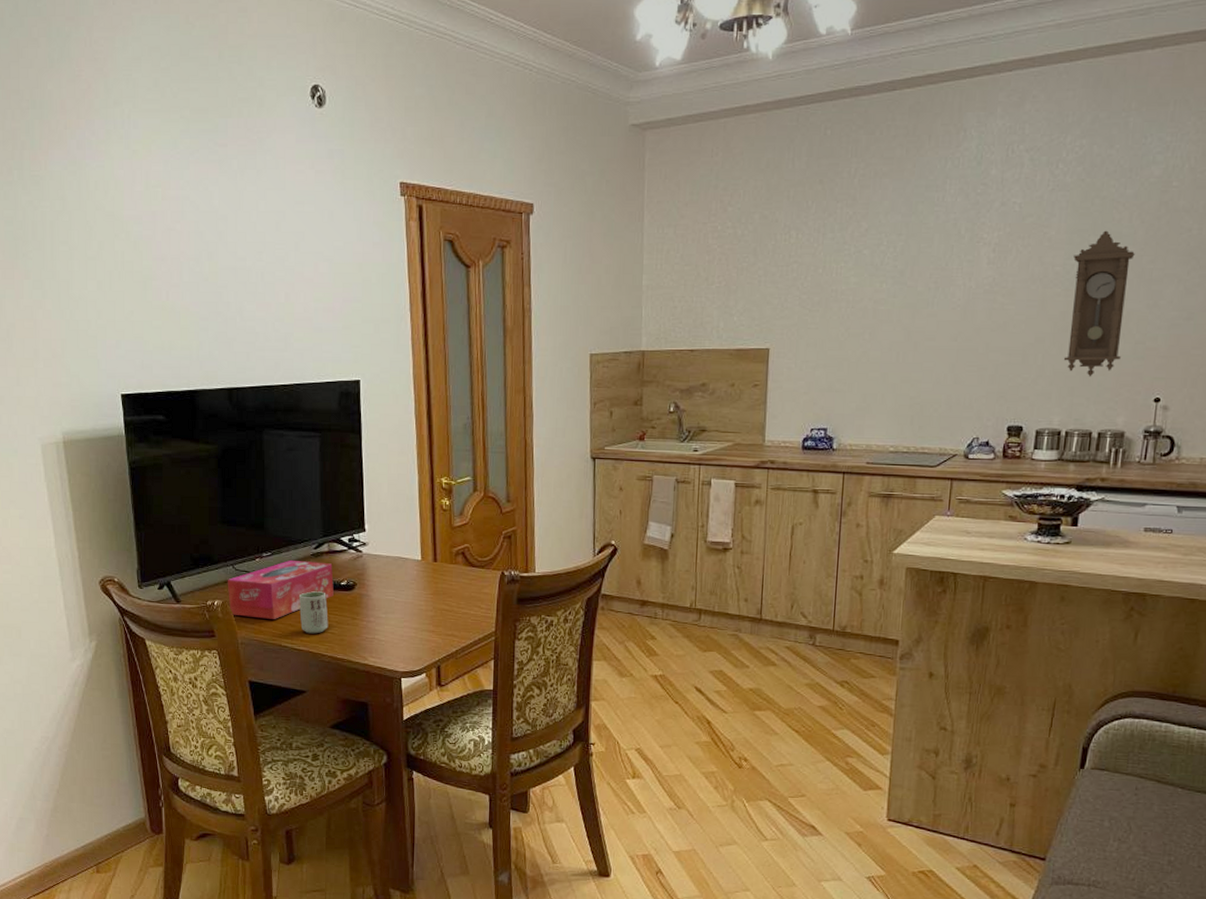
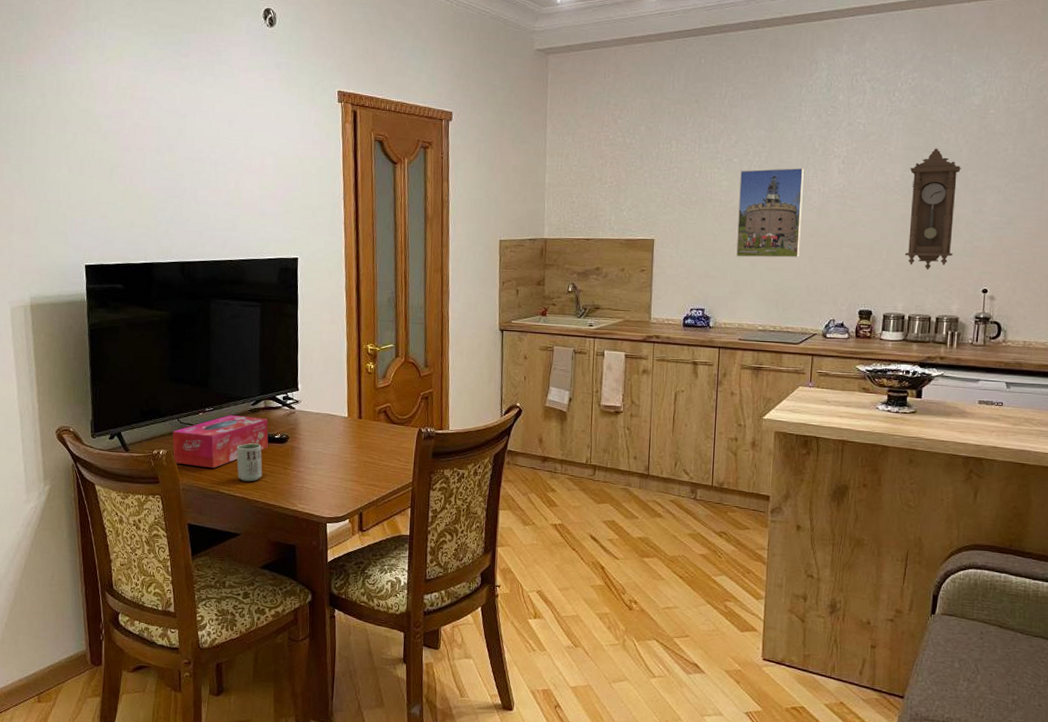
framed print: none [865,258,947,367] -> present [736,167,804,258]

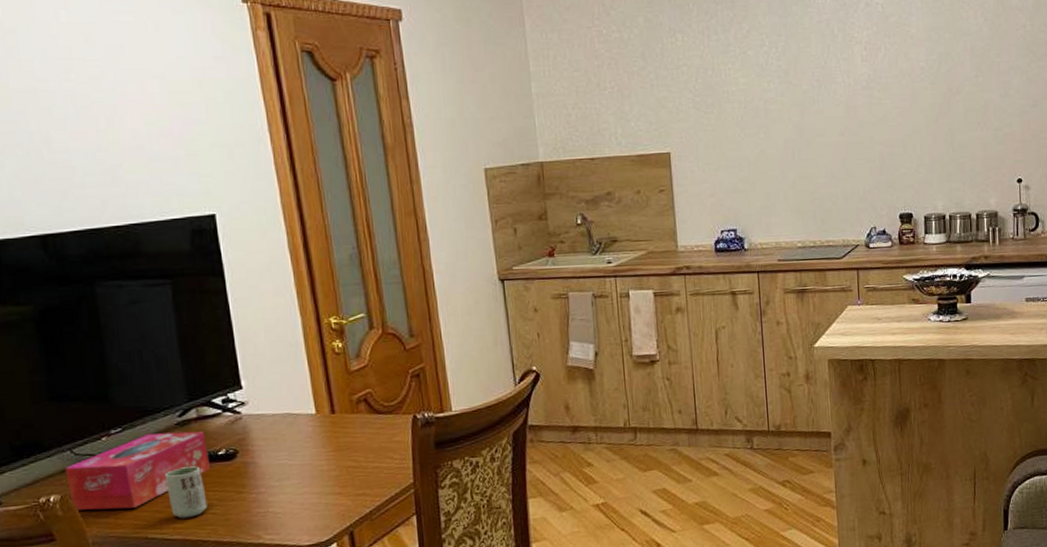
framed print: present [736,167,804,258] -> none [756,57,832,166]
pendulum clock: present [904,148,961,270] -> none [934,28,985,163]

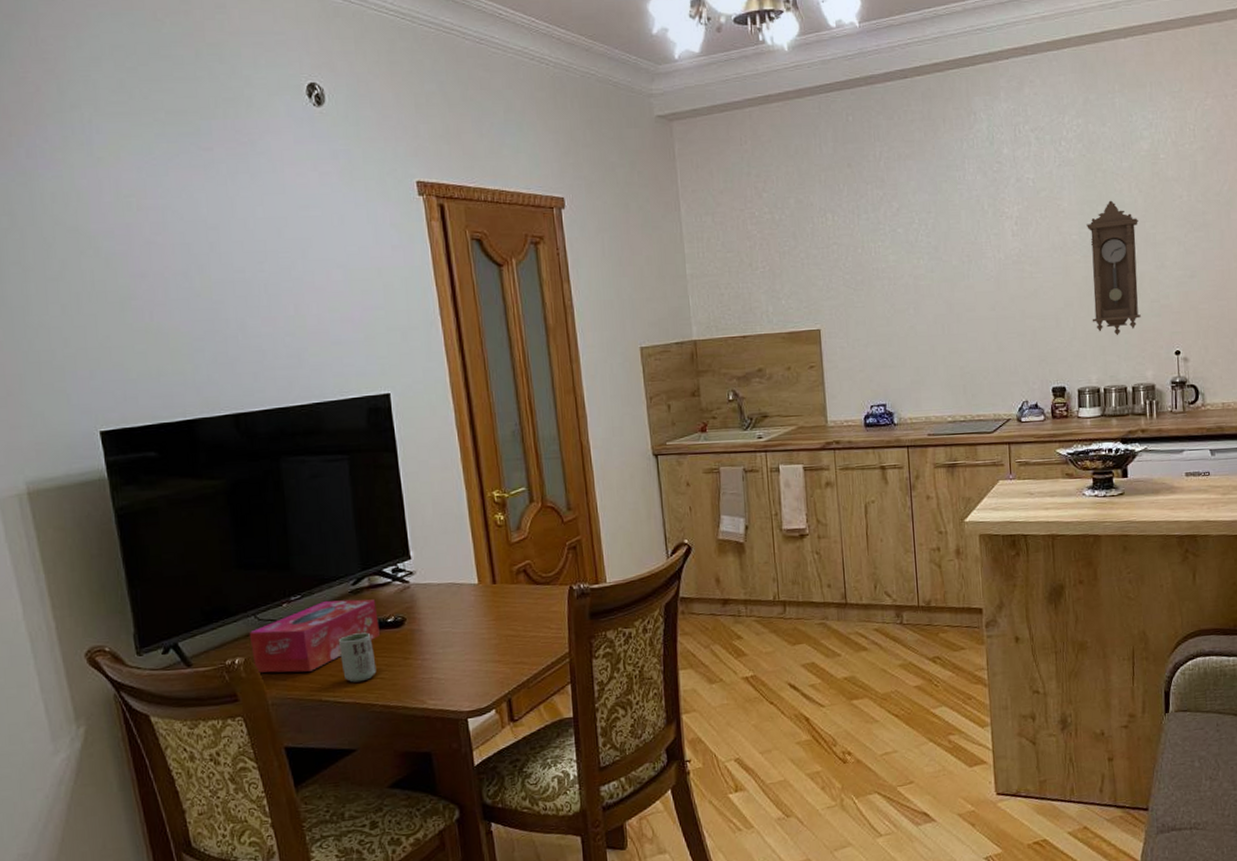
pendulum clock: none [934,28,985,163] -> present [1087,200,1141,336]

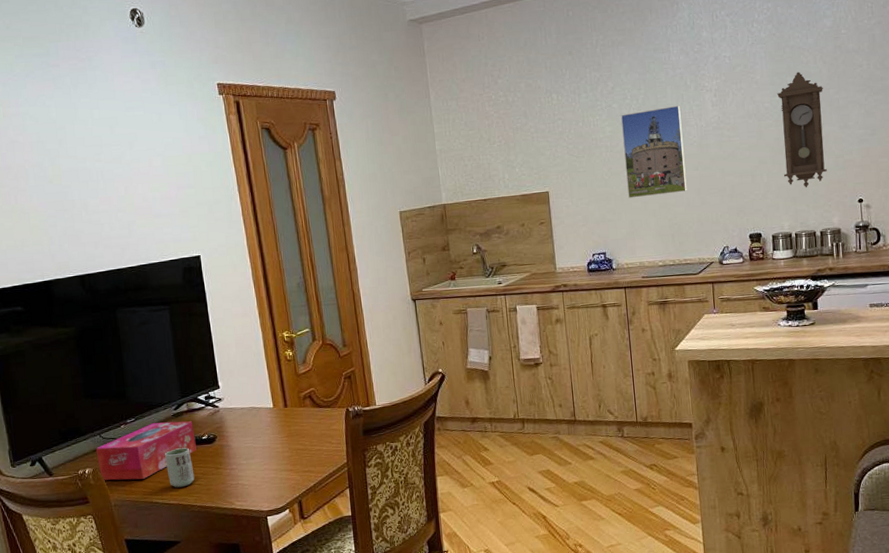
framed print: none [906,233,982,341] -> present [620,105,687,198]

